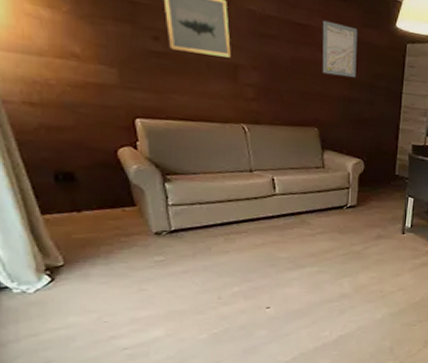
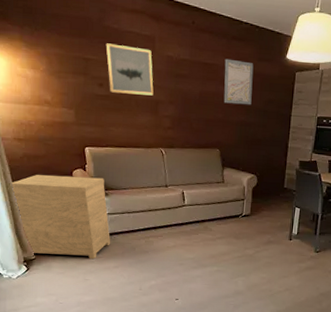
side table: none [19,153,176,264] -> present [10,174,110,260]

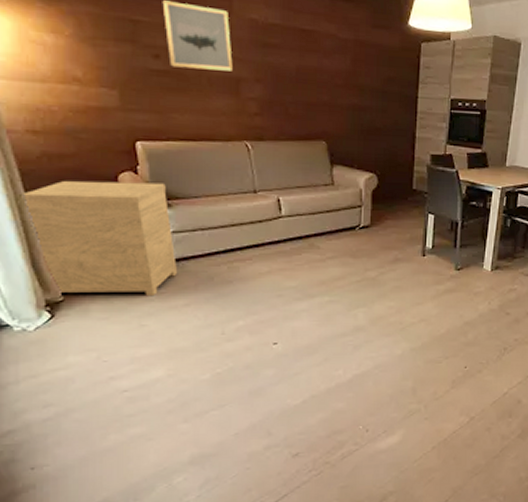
wall art: present [223,58,254,105] -> none [328,24,367,84]

